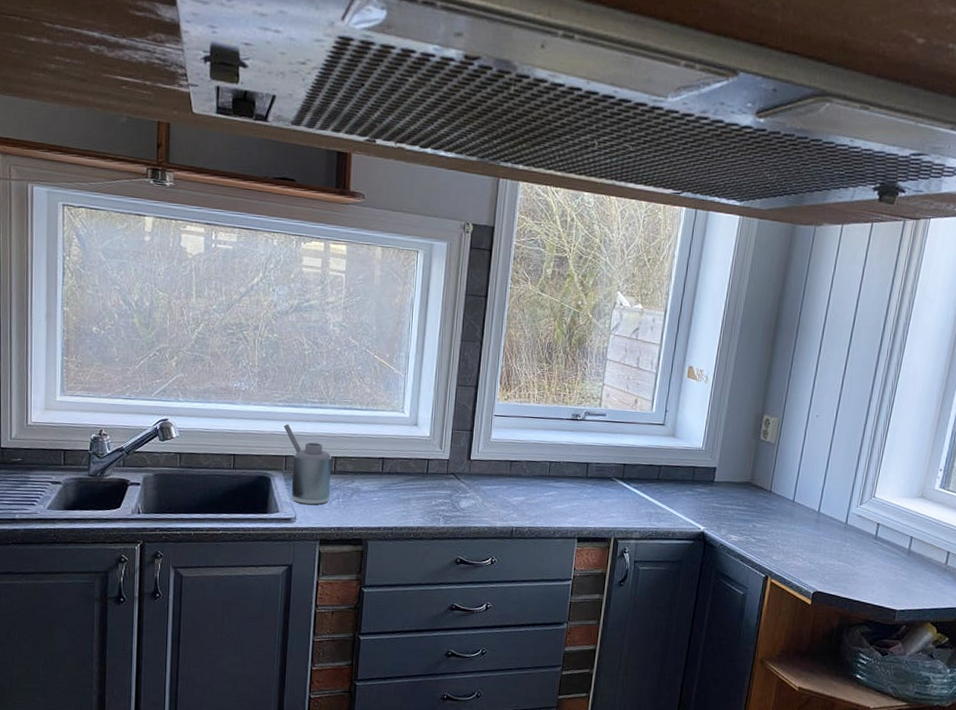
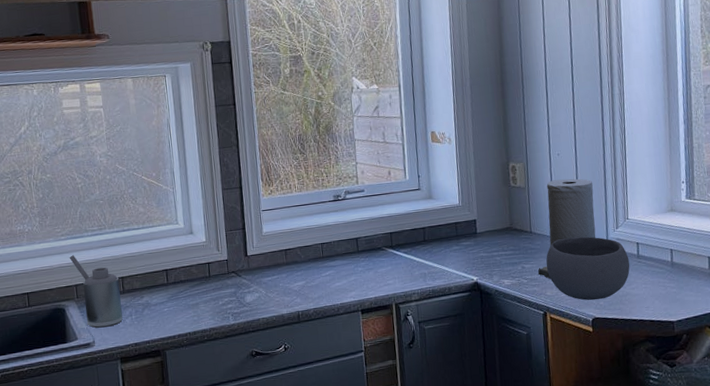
paper towel: none [768,442,846,543] -> present [537,178,596,279]
bowl: none [778,504,866,574] -> present [546,236,630,301]

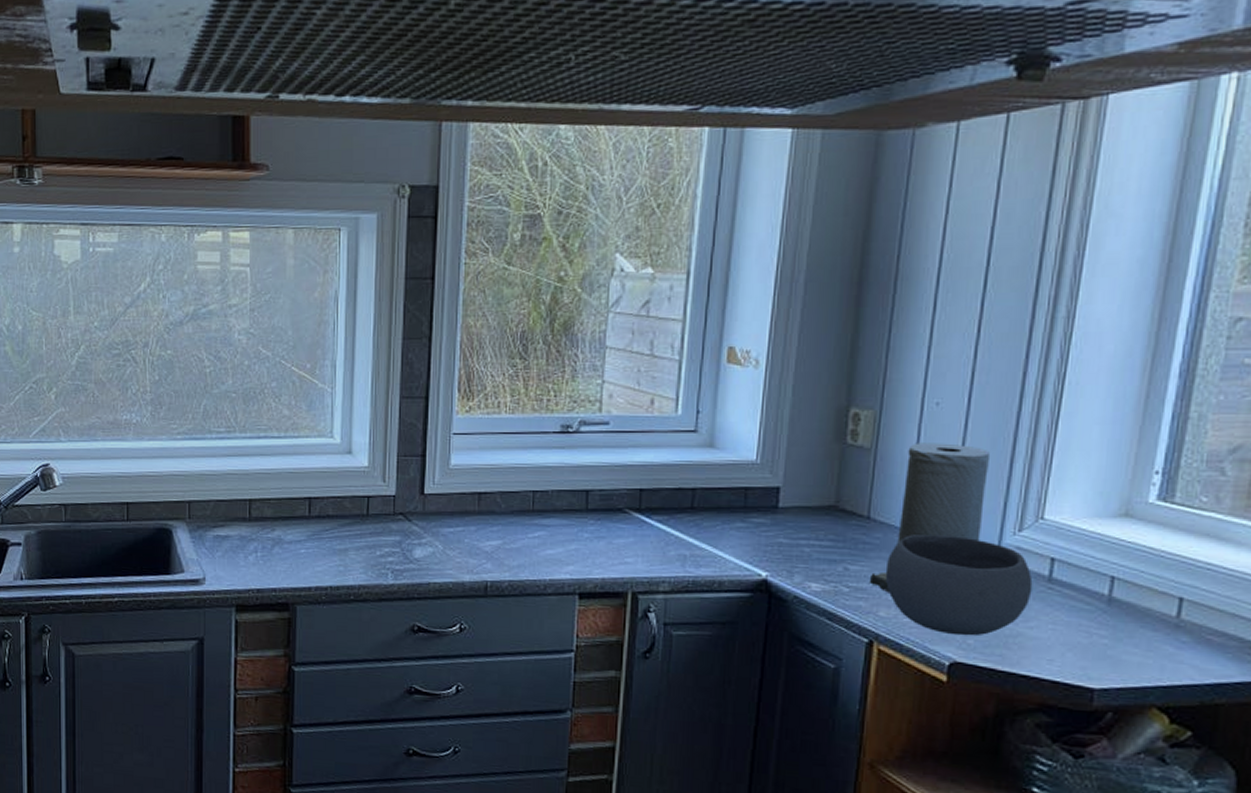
soap dispenser: present [69,255,123,328] -> none [184,461,246,562]

